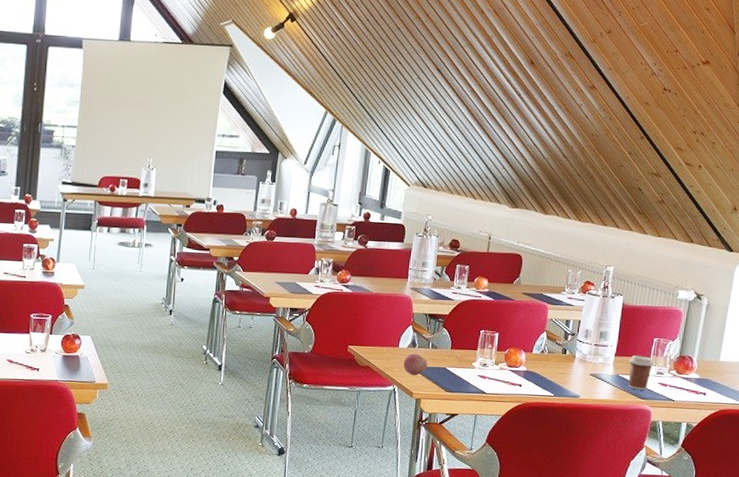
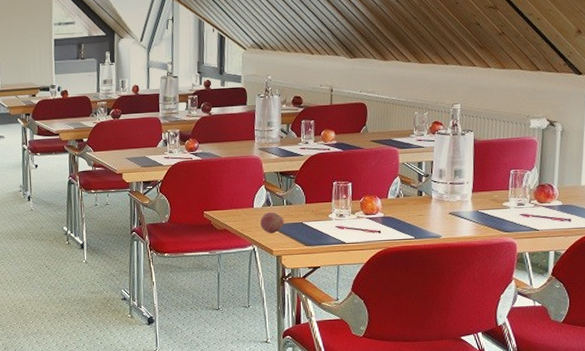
coffee cup: present [628,356,654,390] -> none [486,189,513,224]

